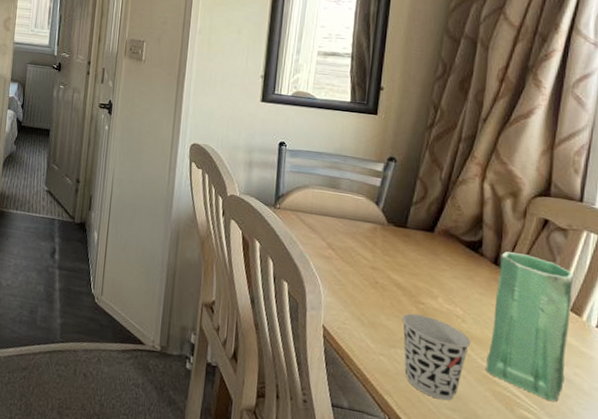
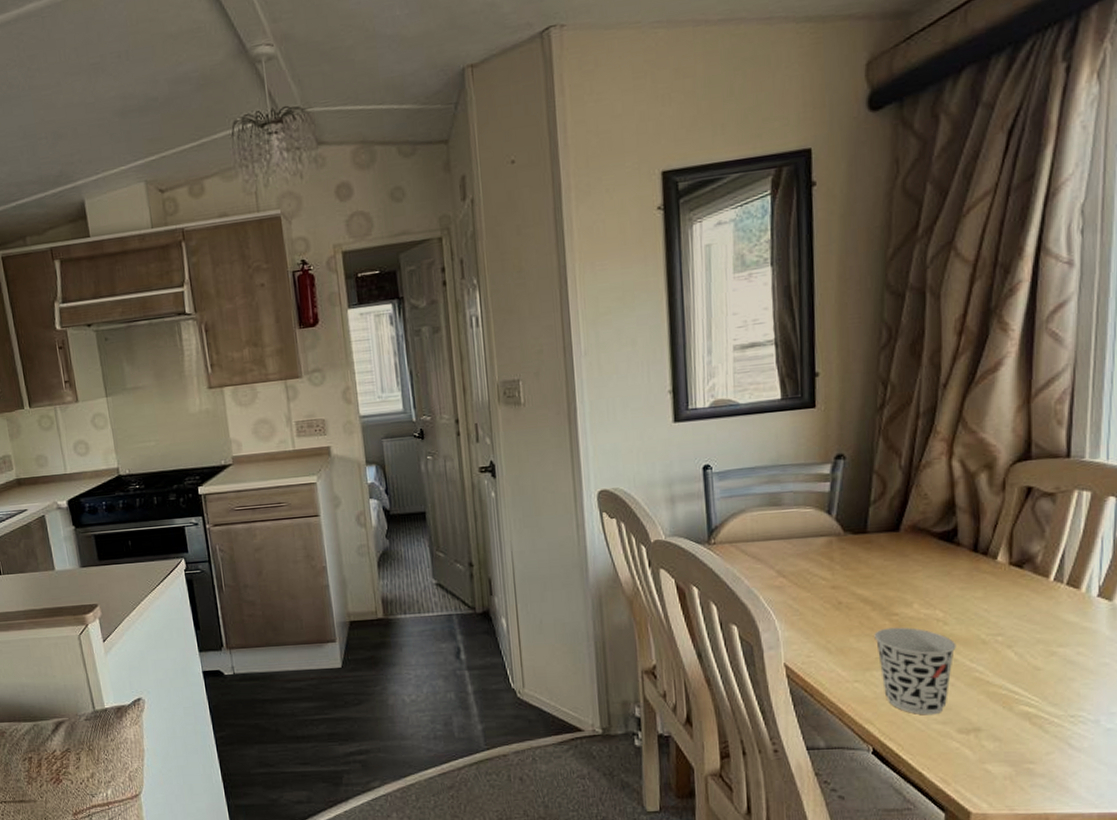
vase: present [486,251,573,402] -> none [976,532,1067,689]

